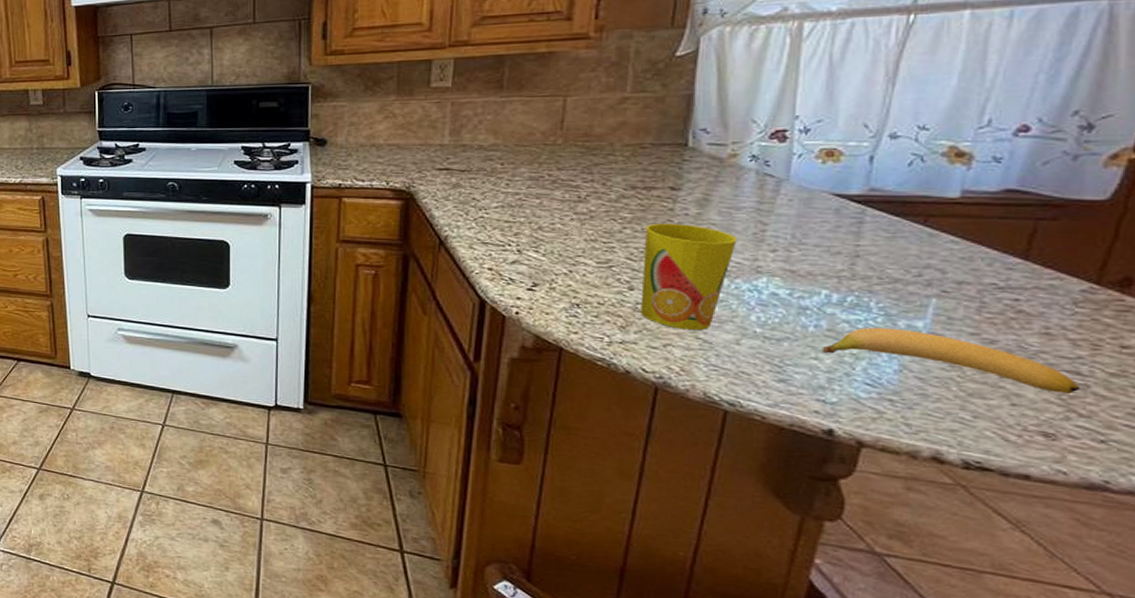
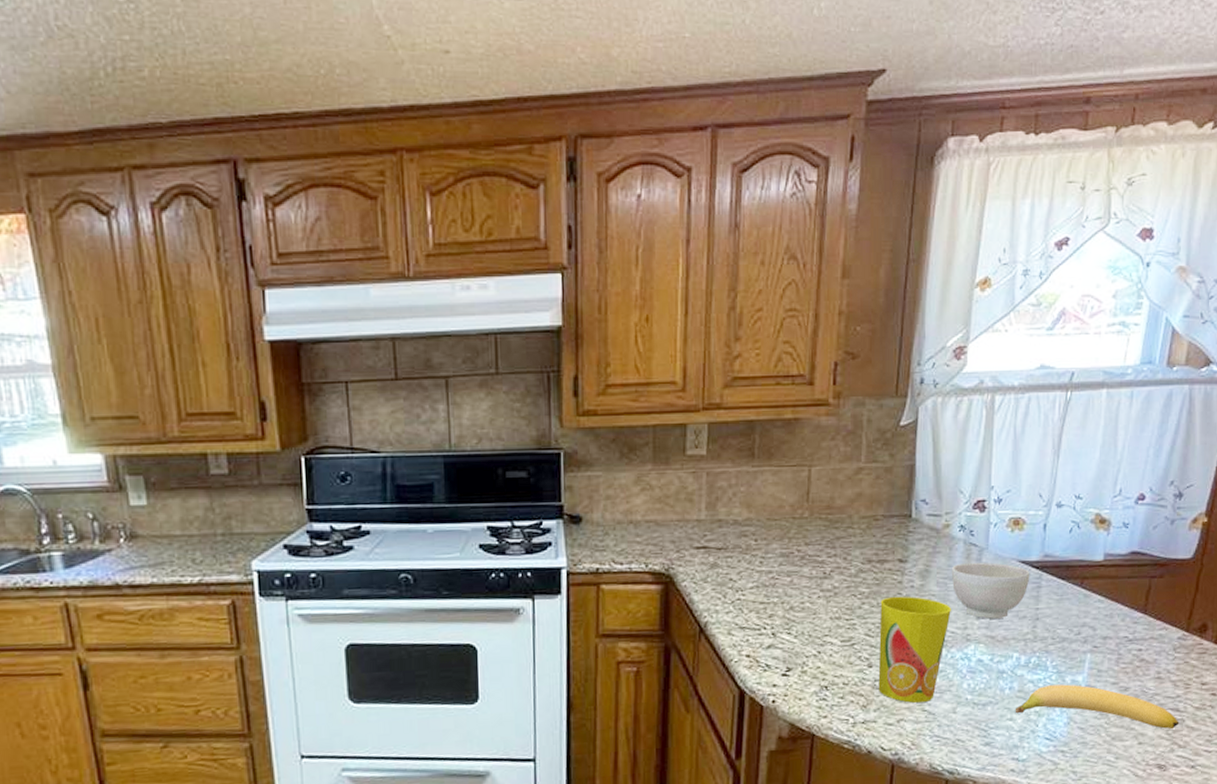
bowl: none [738,193,848,252] -> present [951,562,1030,619]

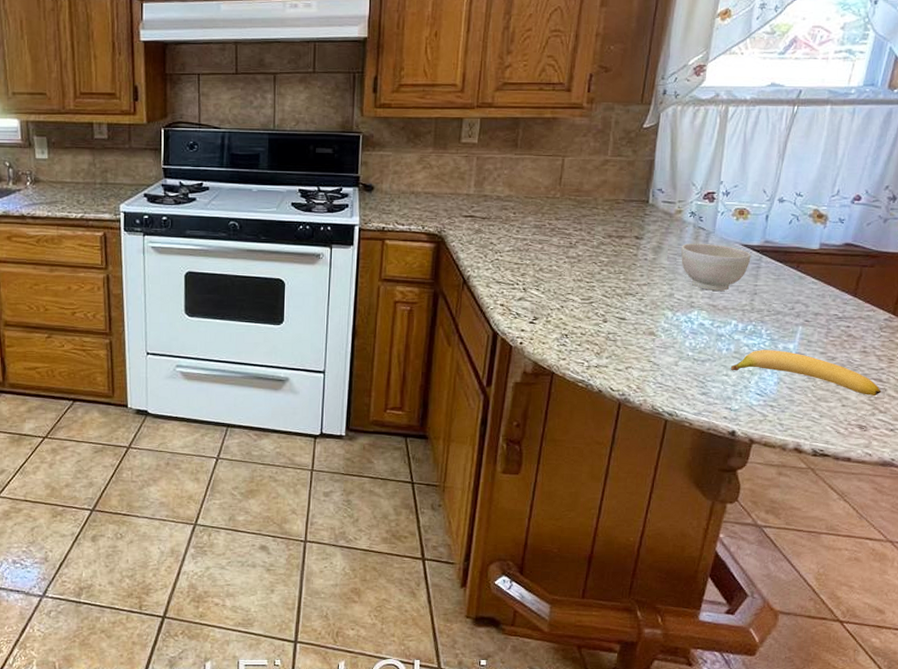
cup: present [878,596,951,704] -> none [611,266,679,355]

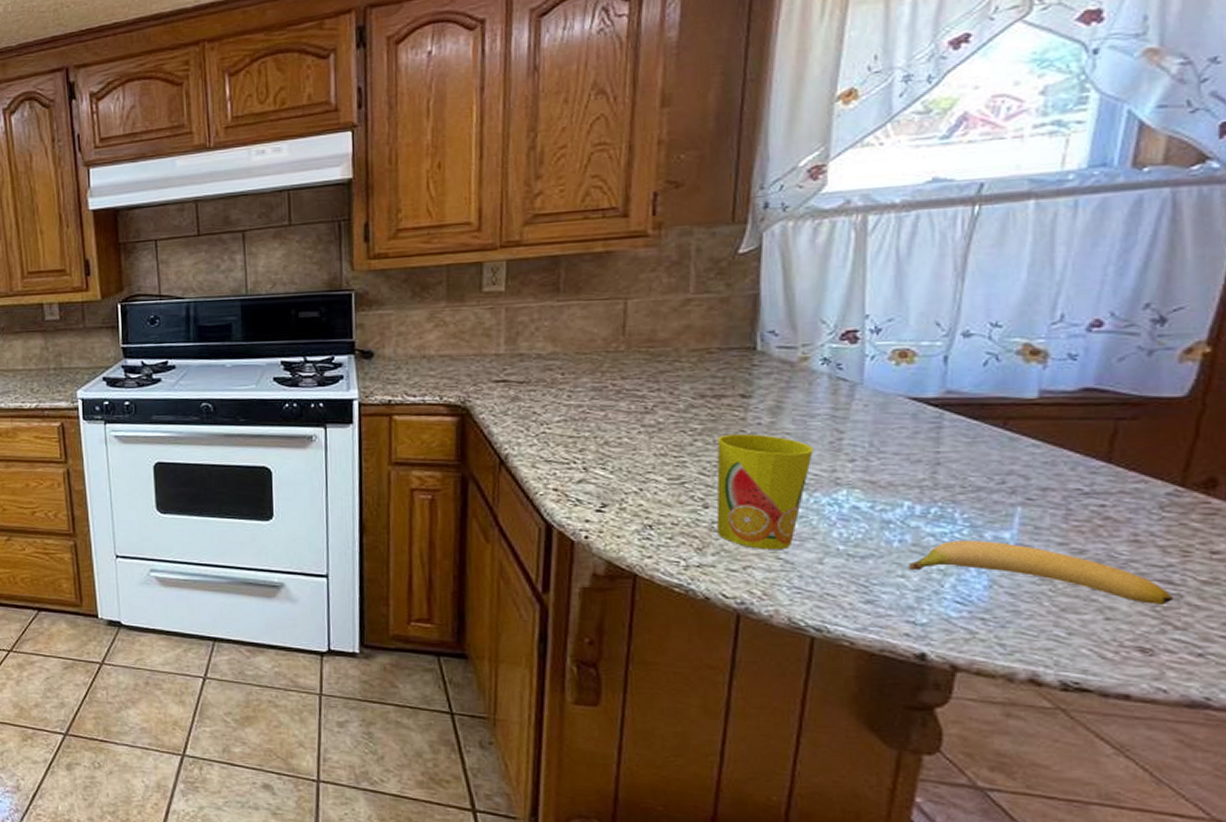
cup: none [611,266,679,355] -> present [716,433,813,550]
bowl: present [680,243,751,291] -> none [811,398,926,462]

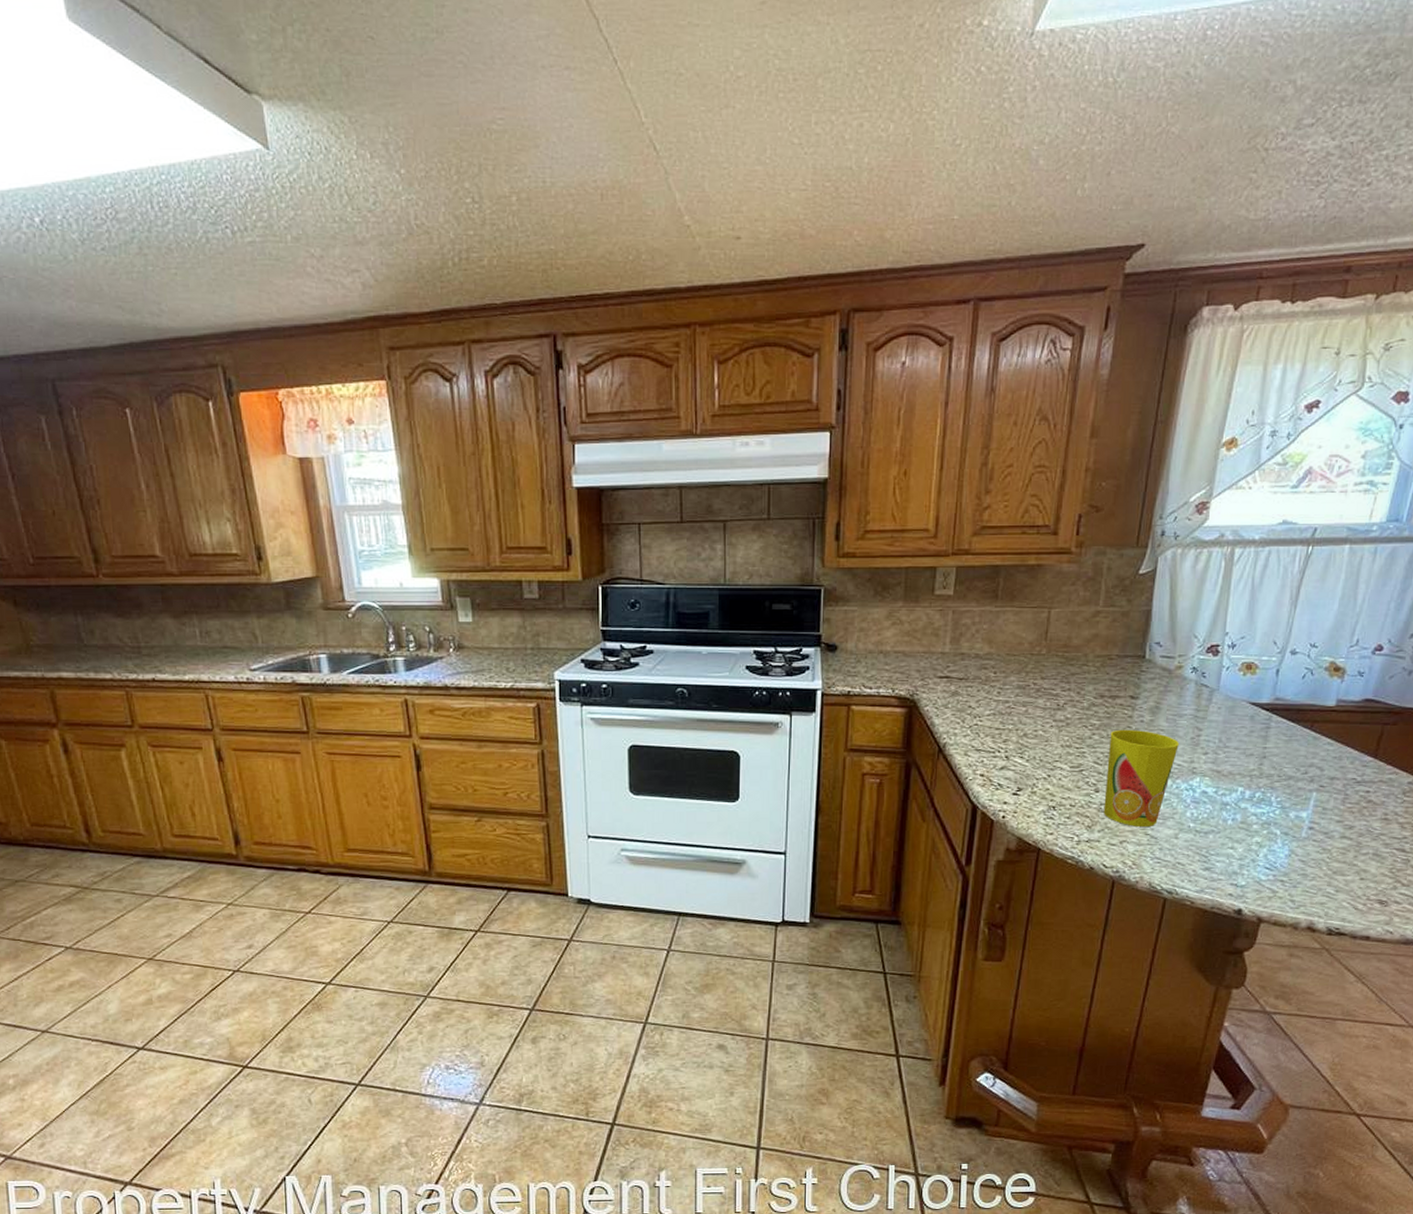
banana: present [908,541,1174,606] -> none [1236,819,1404,868]

